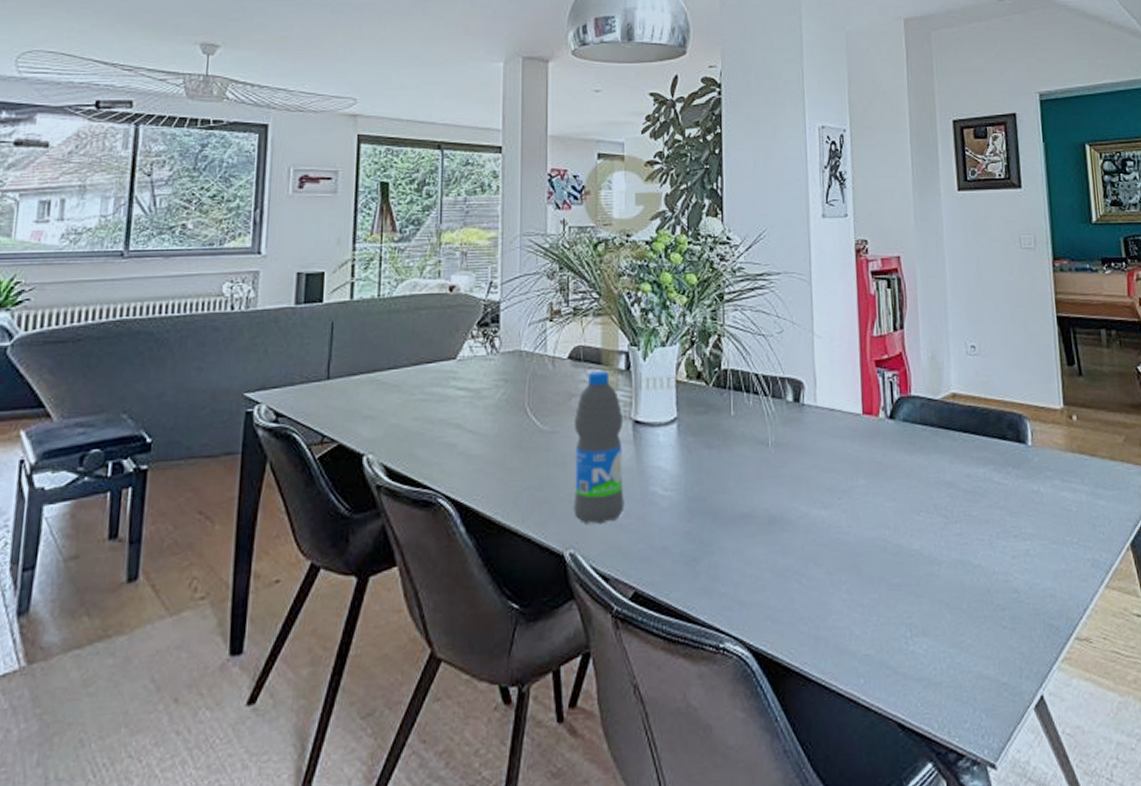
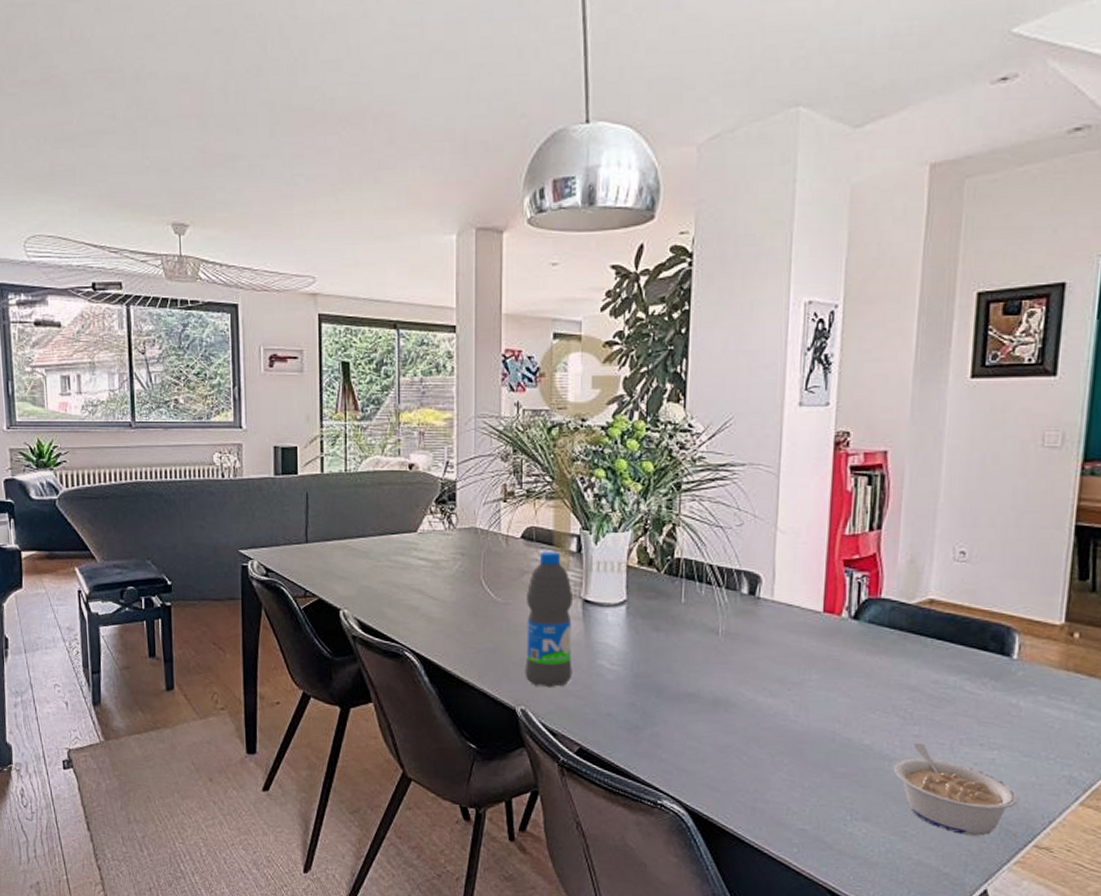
legume: none [943,541,1055,637] -> present [893,742,1018,836]

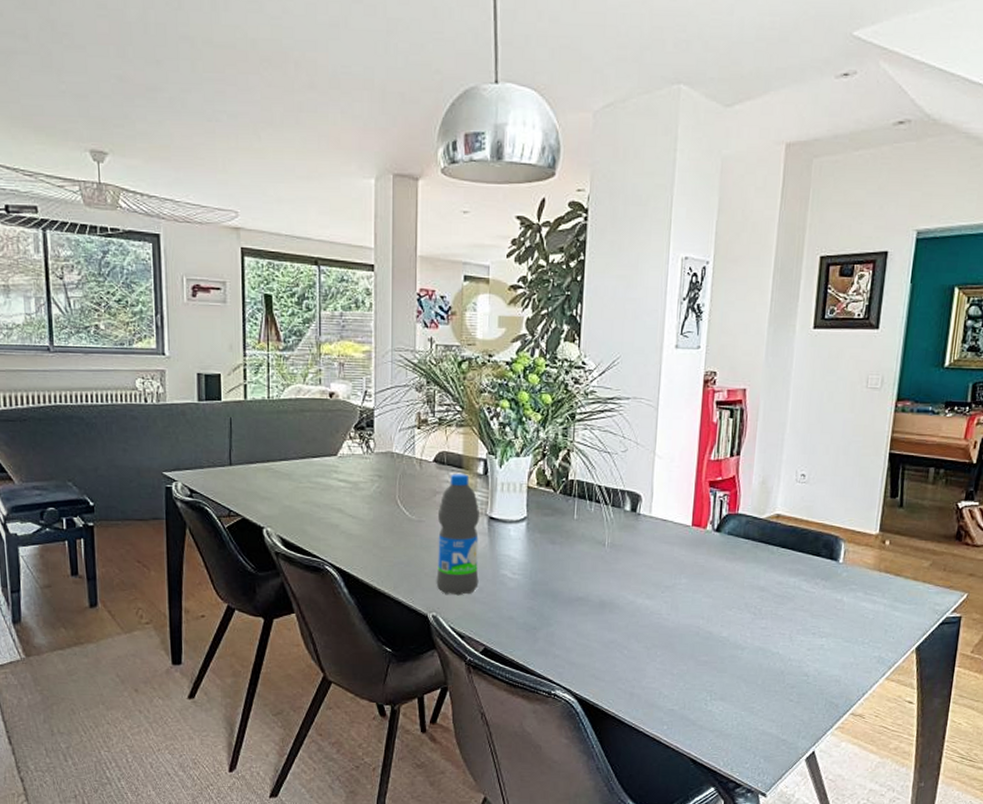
legume: present [893,742,1018,836] -> none [744,633,840,708]

